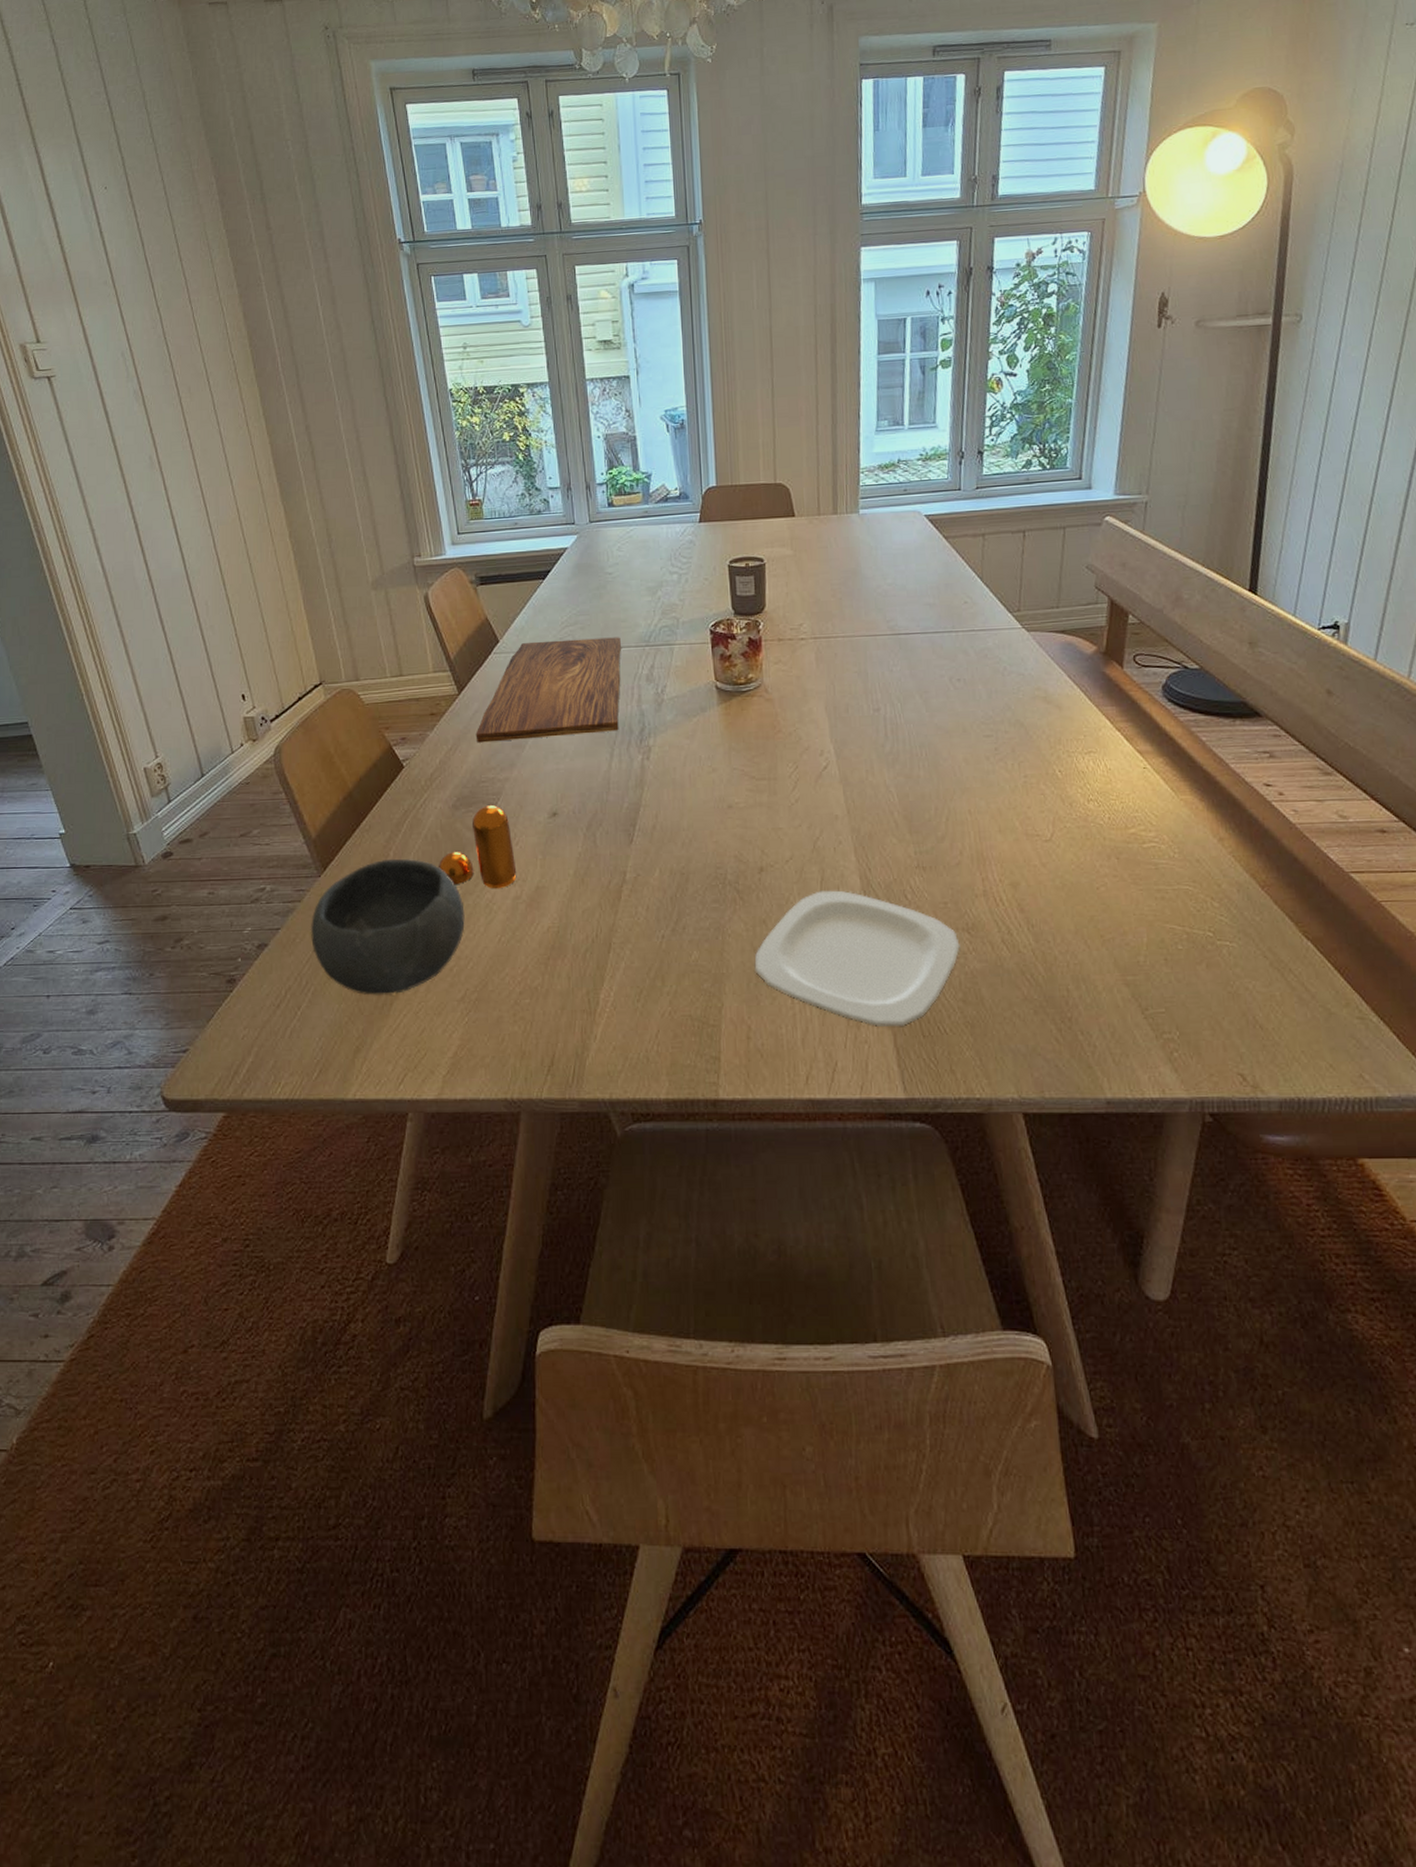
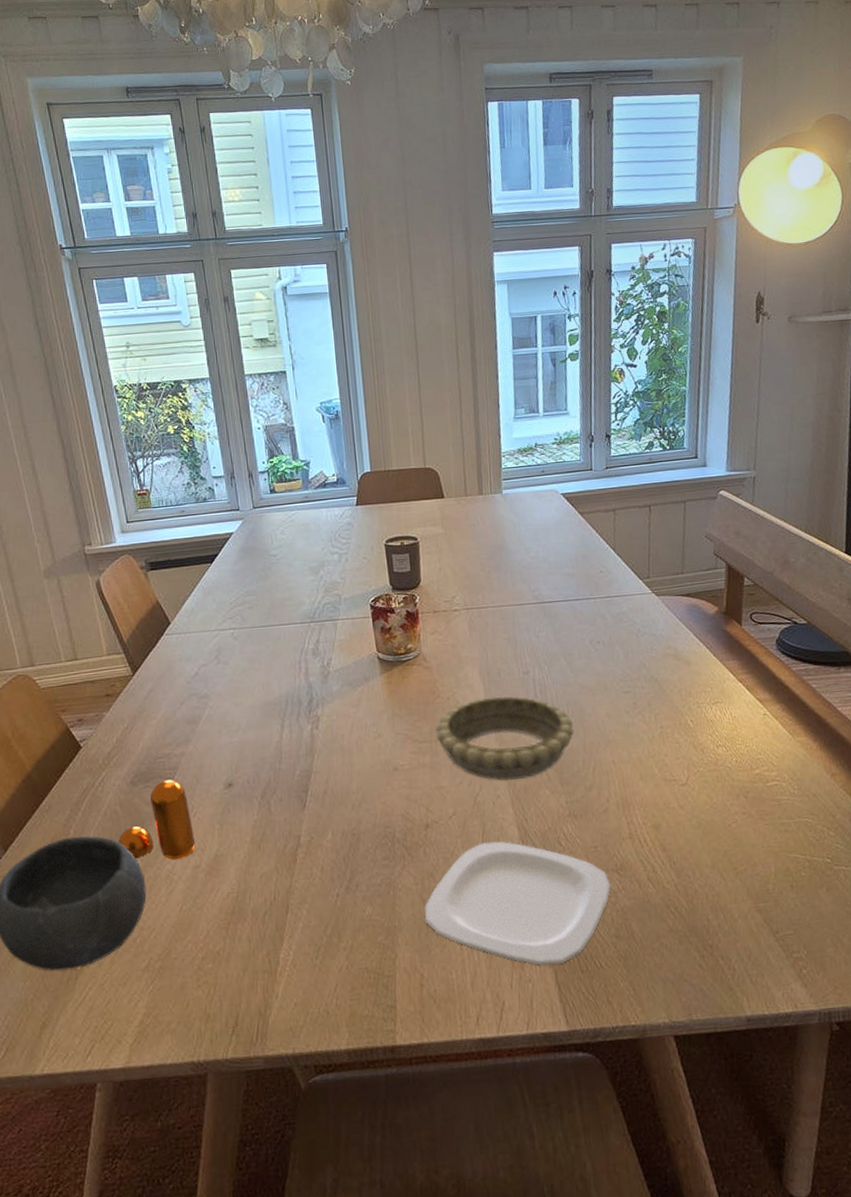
cutting board: present [475,637,621,743] -> none [151,614,289,721]
decorative bowl: none [775,733,927,826] -> present [435,695,574,781]

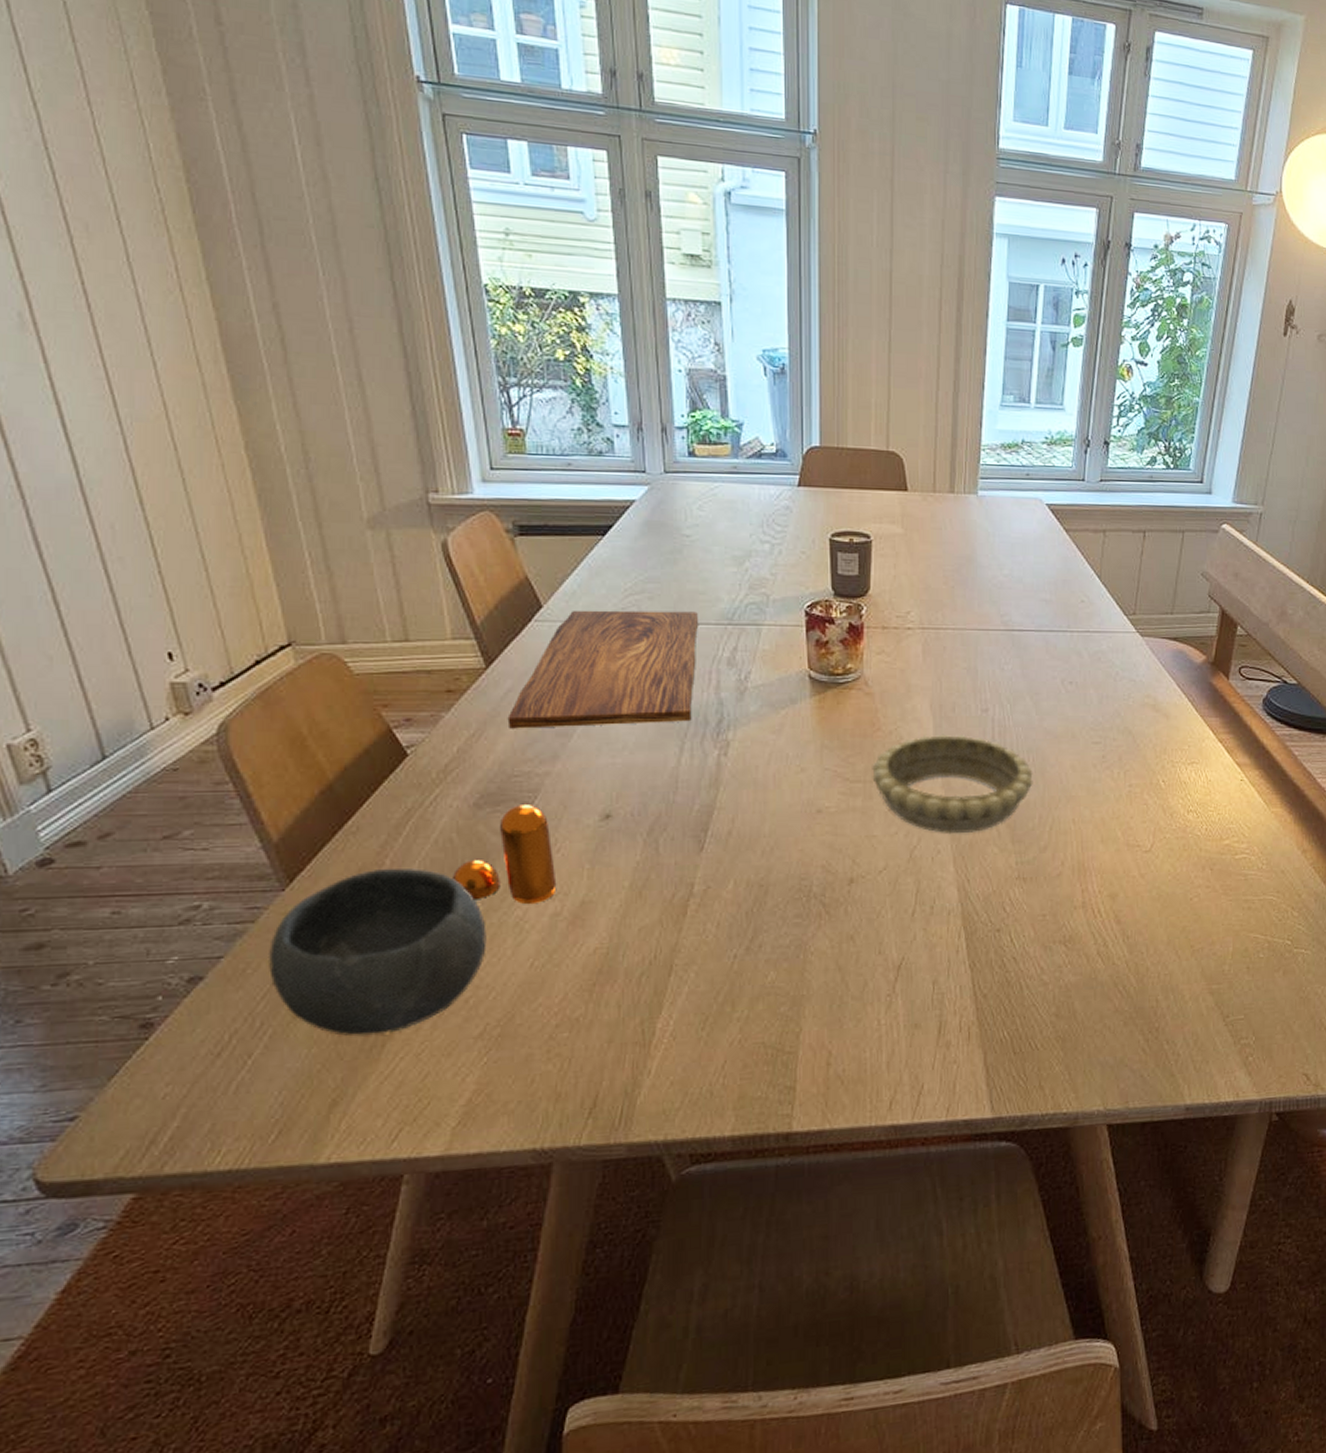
cutting board: none [151,614,289,721] -> present [507,610,698,729]
plate: present [424,841,611,966] -> none [839,903,1056,1045]

